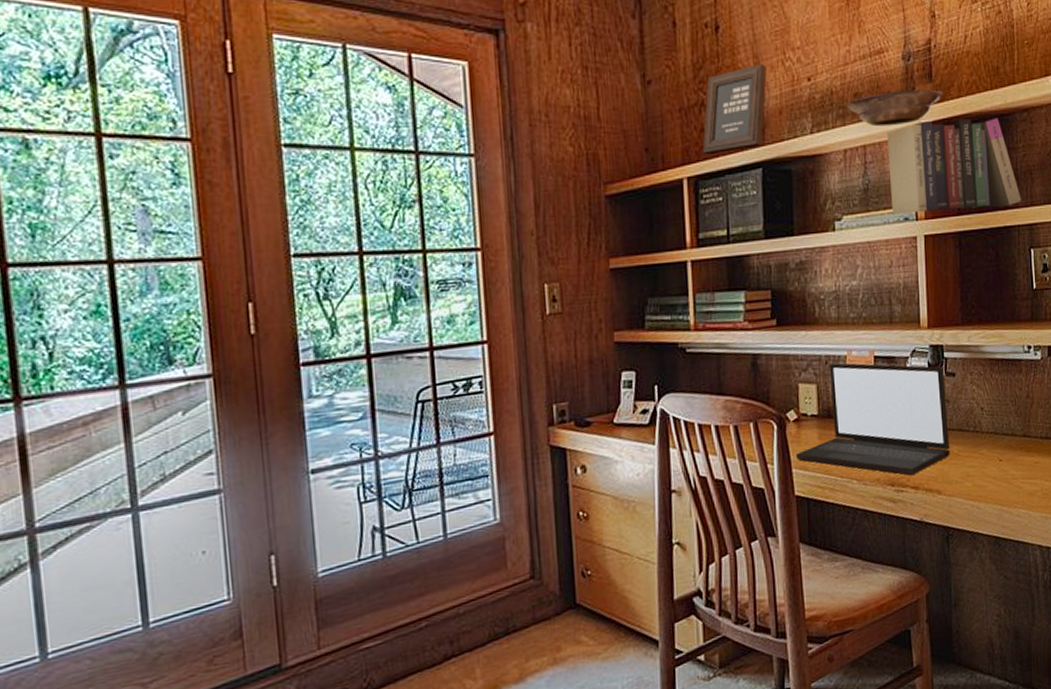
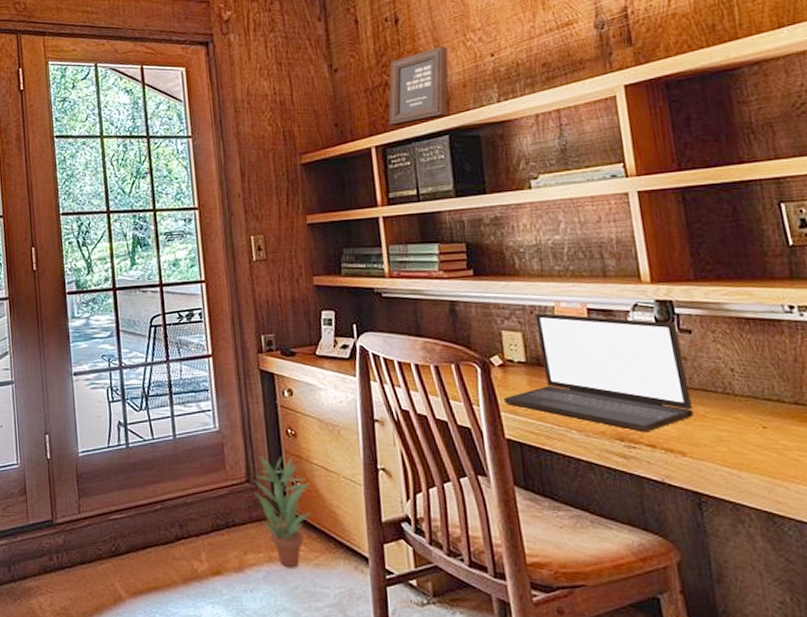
potted plant: none [537,543,603,667] -> present [253,455,312,568]
decorative bowl: present [845,89,943,127] -> none [533,52,647,92]
books: present [887,118,1022,215] -> none [583,73,762,172]

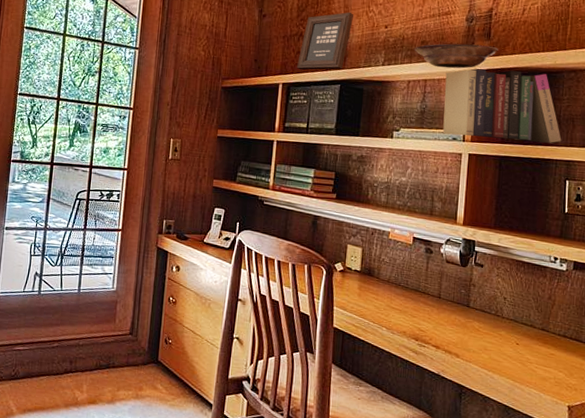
potted plant: present [253,455,312,568] -> none [133,315,179,406]
laptop: present [504,313,694,433] -> none [338,235,473,337]
decorative bowl: none [533,52,647,92] -> present [413,43,499,69]
books: none [583,73,762,172] -> present [443,68,562,143]

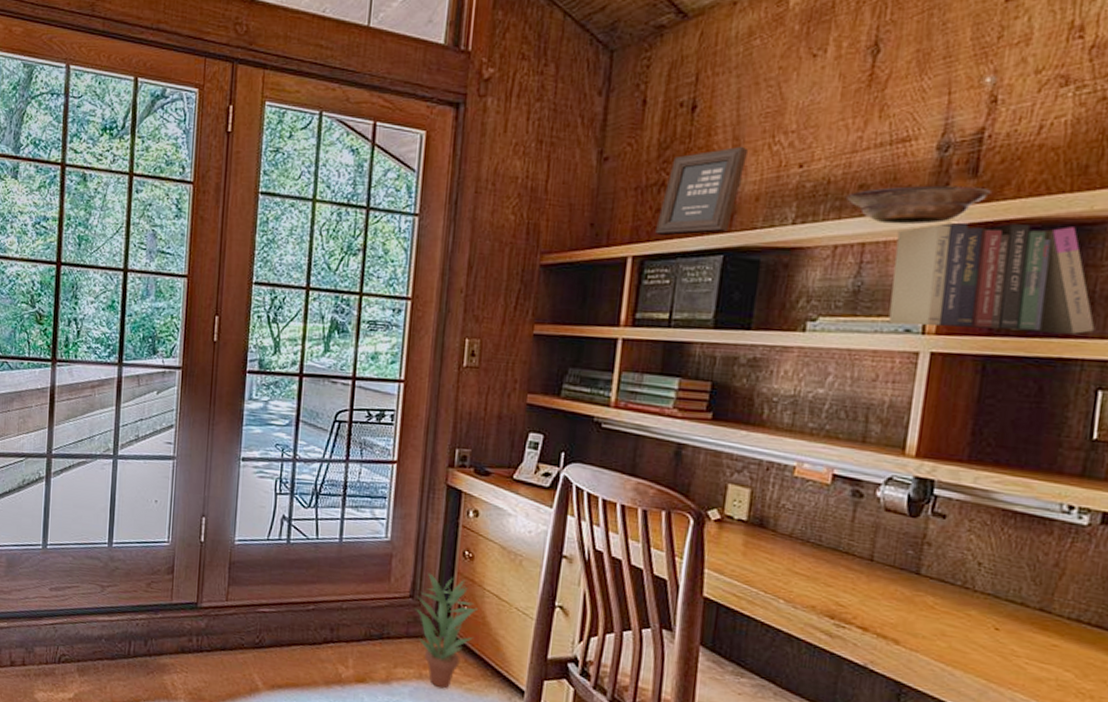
potted plant: none [133,315,179,406] -> present [414,573,477,689]

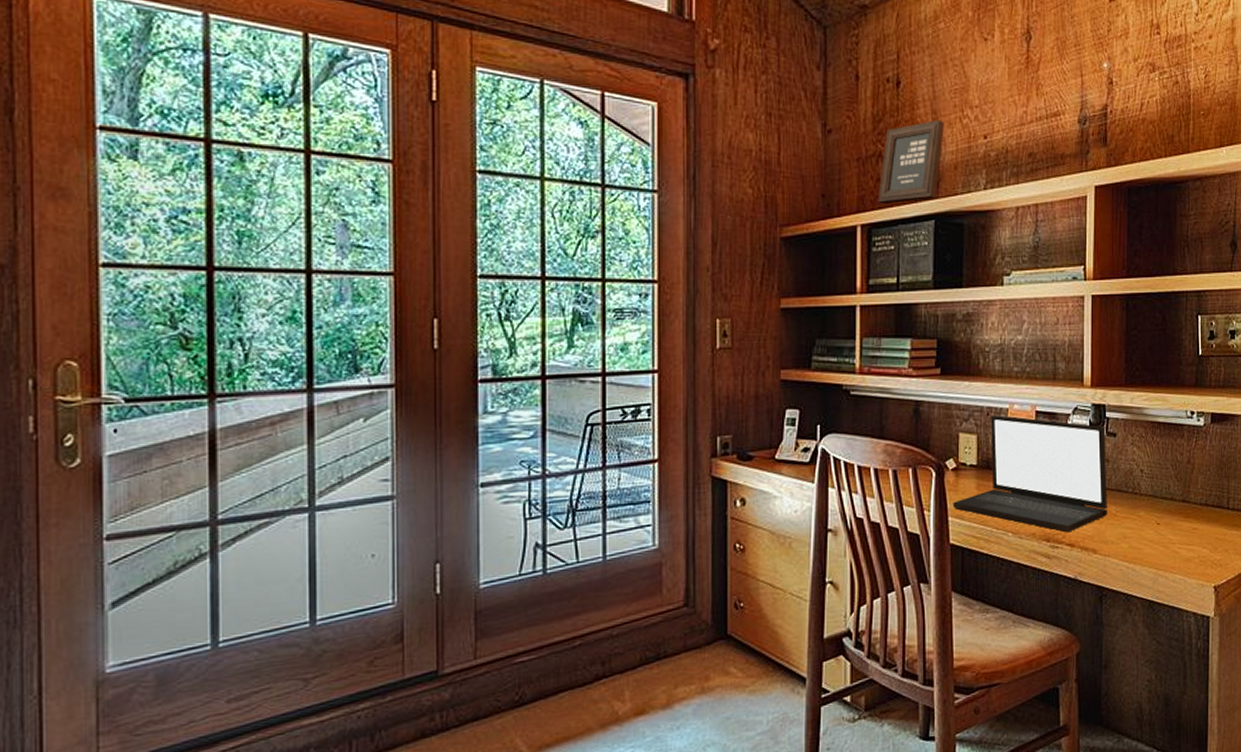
potted plant: present [414,573,477,689] -> none [690,575,753,698]
laptop: none [712,471,930,615] -> present [953,415,1107,533]
decorative bowl: present [845,185,991,225] -> none [1020,153,1117,187]
books: present [888,223,1095,334] -> none [1059,184,1191,273]

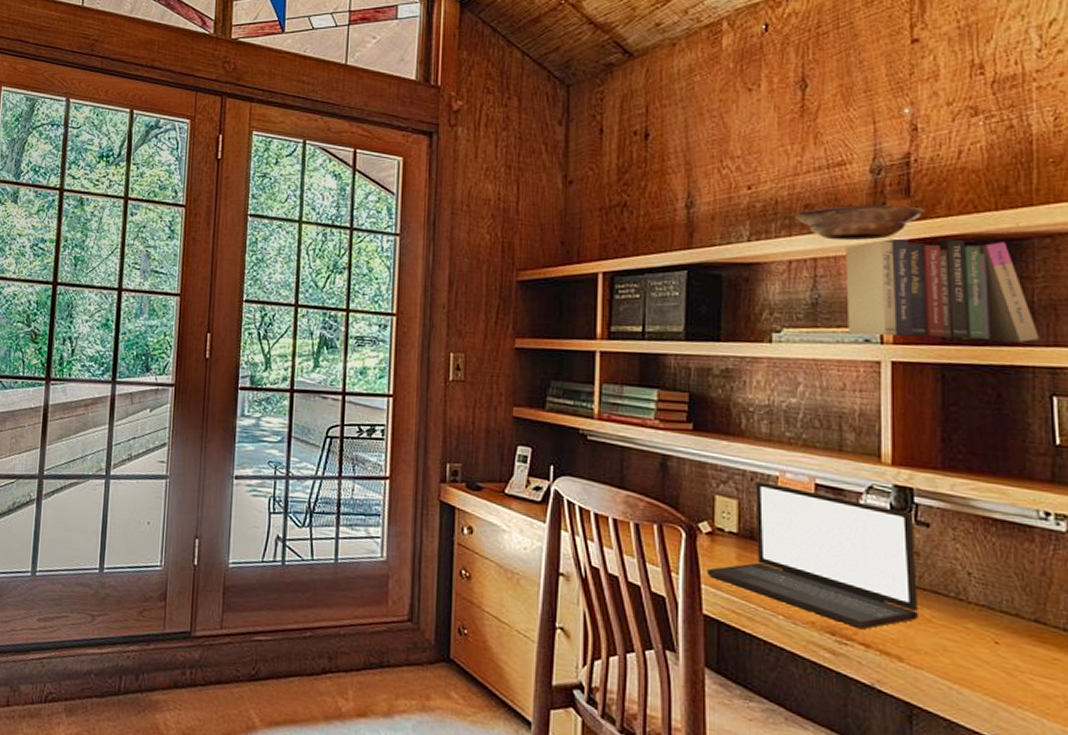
picture frame: present [878,119,945,205] -> none [622,170,701,253]
decorative bowl: none [1020,153,1117,187] -> present [793,205,925,241]
books: none [1059,184,1191,273] -> present [845,239,1040,343]

